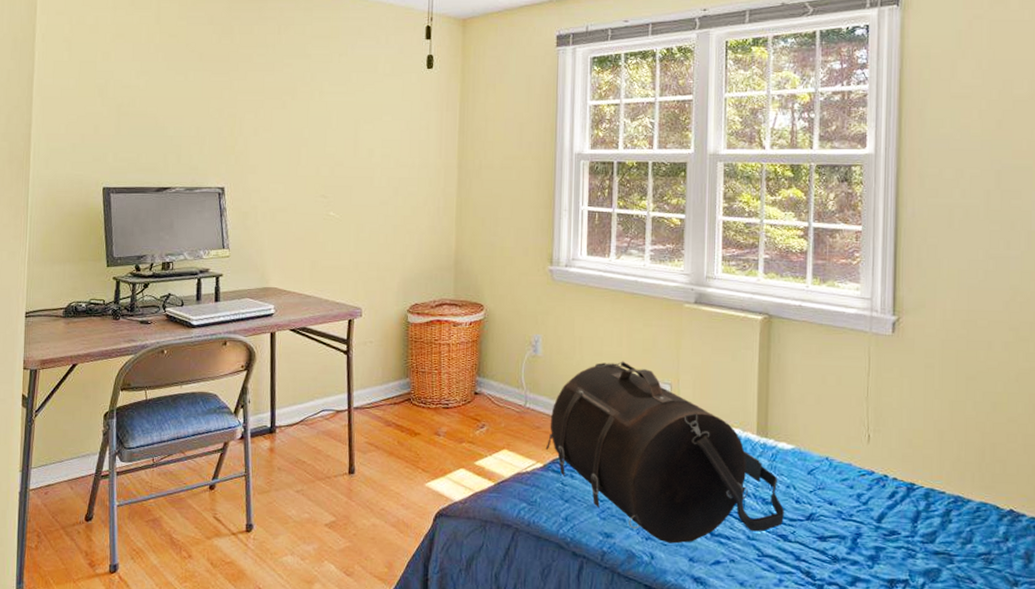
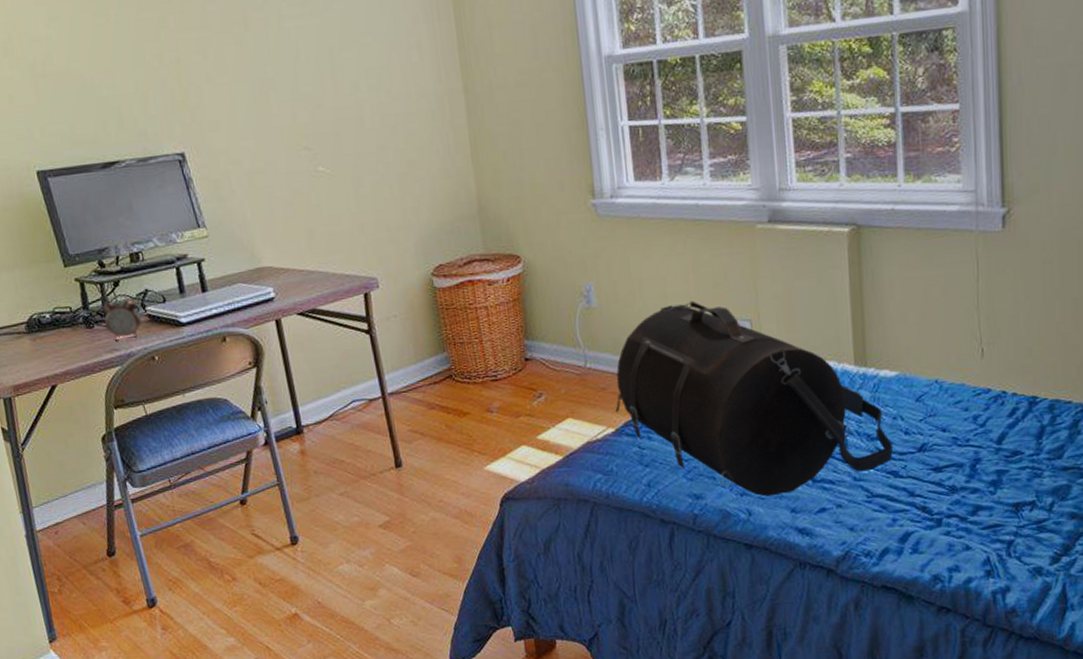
alarm clock: none [129,295,160,333] -> present [102,294,142,341]

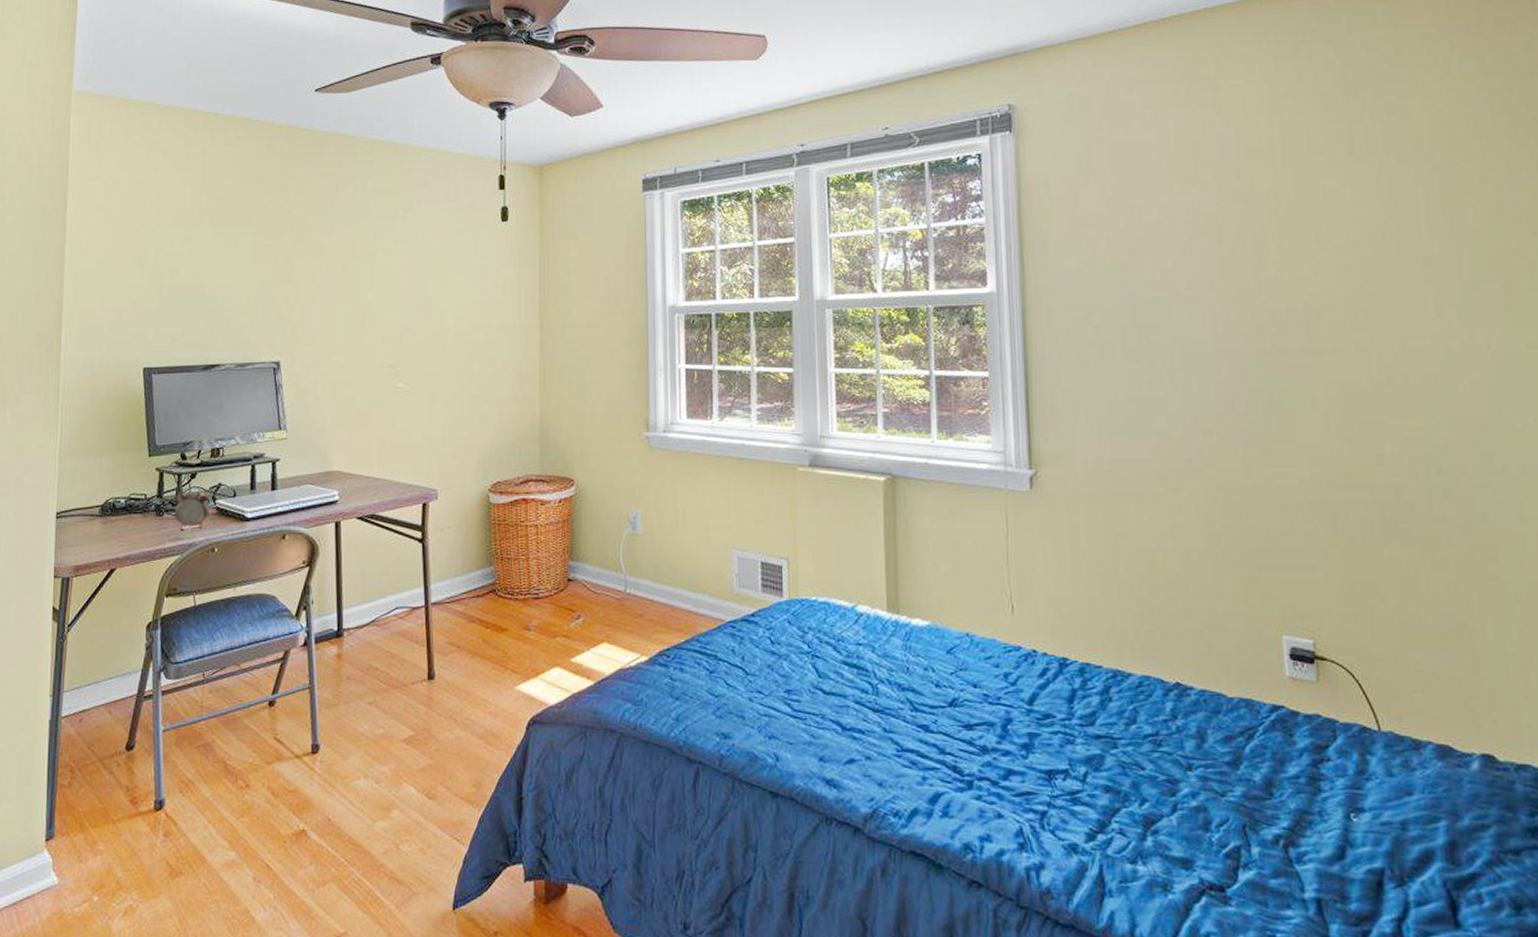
duffel bag: present [615,300,894,497] -> none [650,535,925,742]

